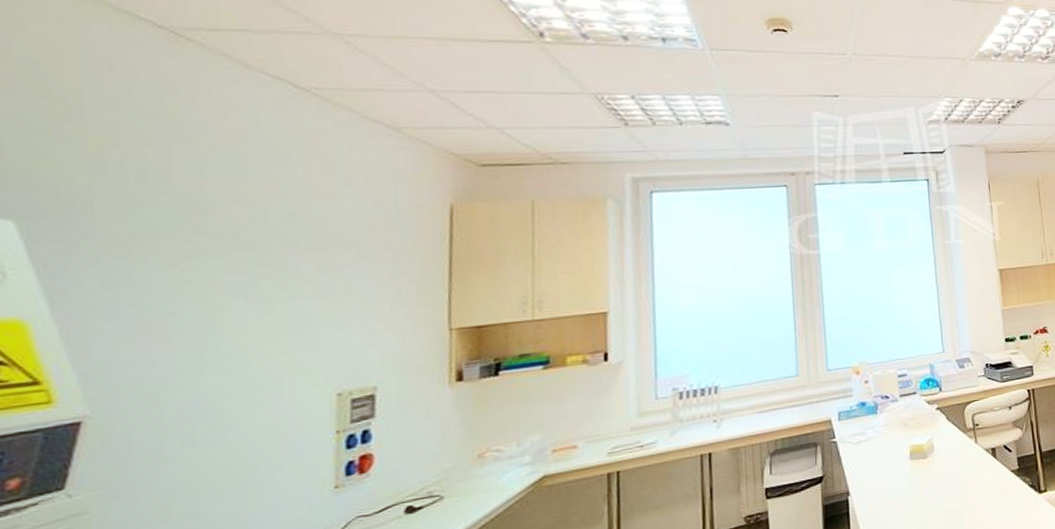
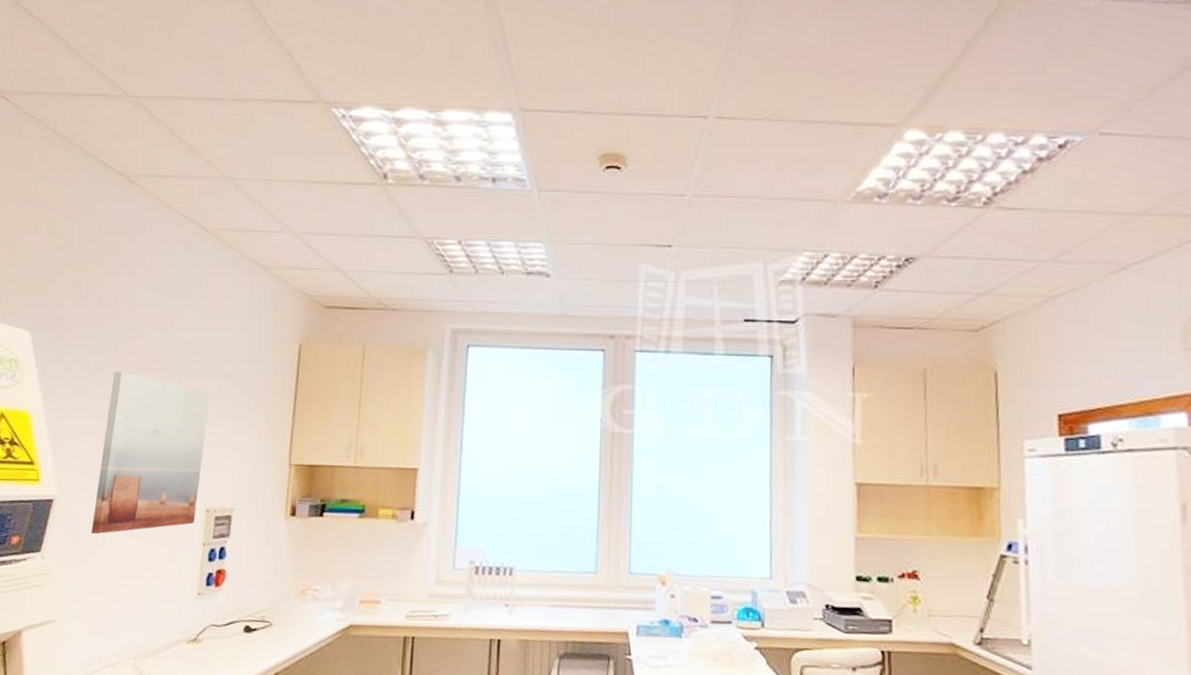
wall art: none [153,256,331,452] -> present [90,371,210,535]

